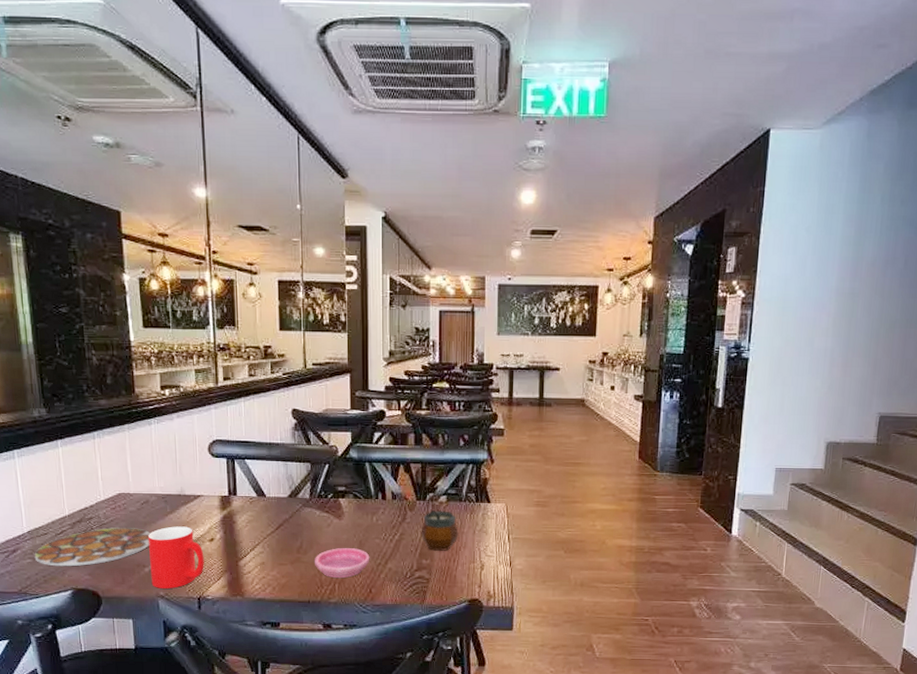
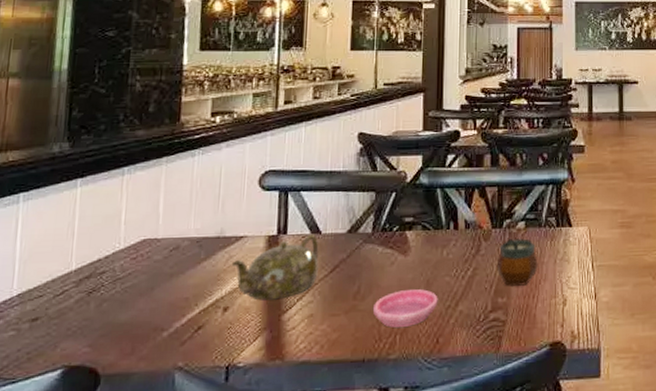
plate: present [34,527,151,567] -> none [20,281,177,338]
cup: present [147,526,204,589] -> none [169,275,240,358]
teapot: none [193,496,266,549] -> present [231,233,319,300]

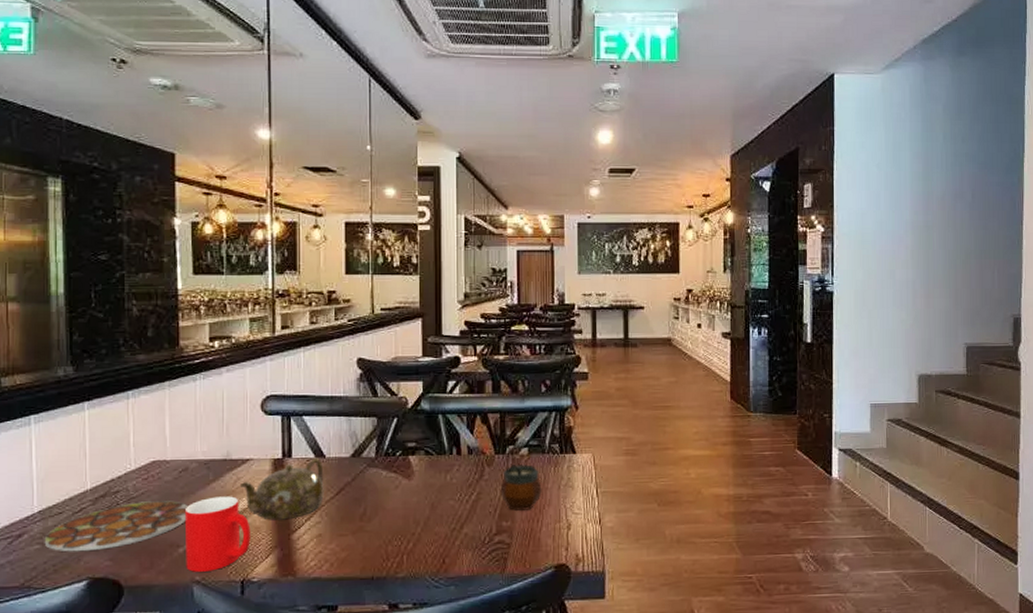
plate: none [20,281,177,338] -> present [44,501,189,552]
cup: none [169,275,240,358] -> present [184,496,251,572]
saucer: present [372,289,438,328] -> none [379,512,443,549]

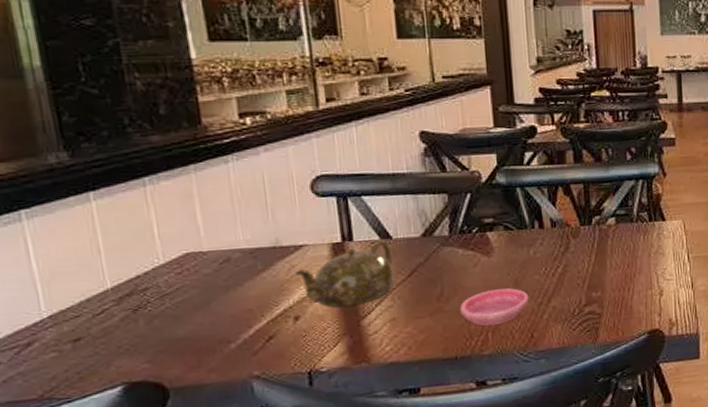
plate: present [44,501,189,552] -> none [60,294,236,358]
cup: present [184,496,251,572] -> none [231,285,315,368]
saucer: none [379,512,443,549] -> present [459,288,529,327]
gourd: present [500,464,542,511] -> none [588,234,632,281]

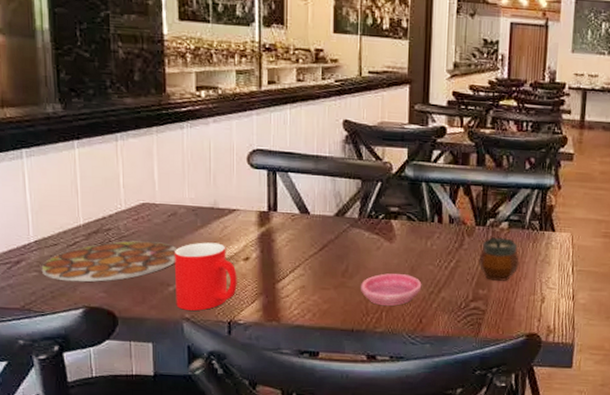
plate: none [60,294,236,358] -> present [41,240,178,282]
cup: none [231,285,315,368] -> present [174,242,237,311]
teapot: present [294,239,395,308] -> none [226,213,308,270]
gourd: none [588,234,632,281] -> present [478,237,520,281]

